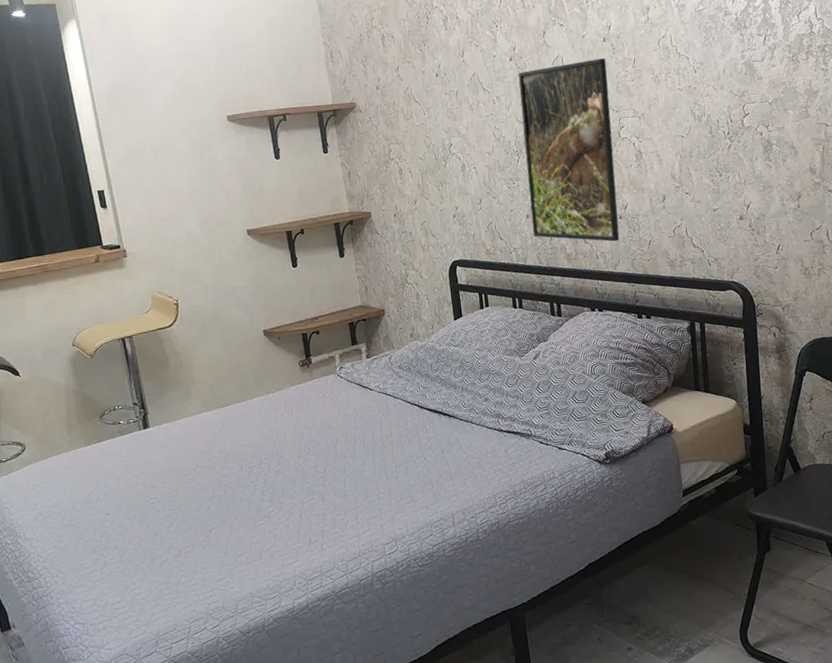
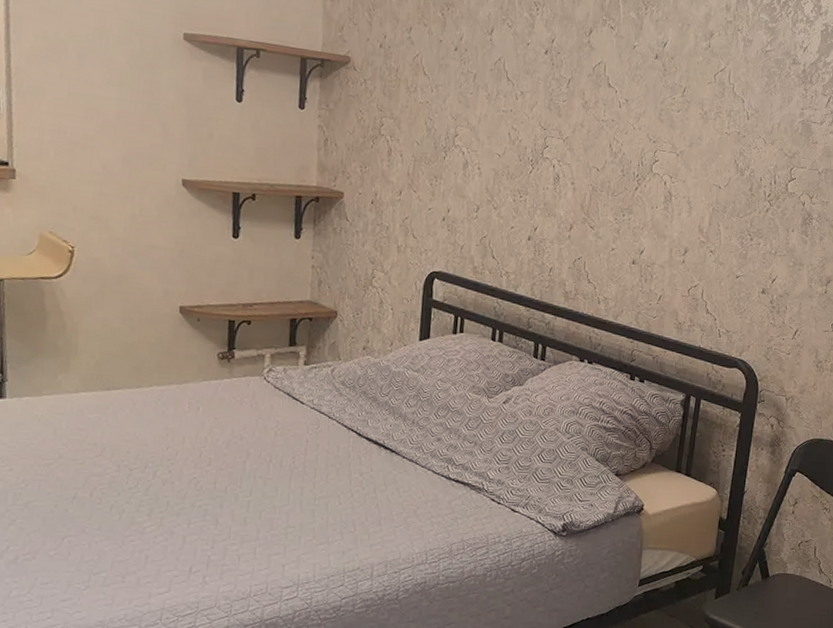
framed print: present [518,58,620,242] -> none [531,69,654,289]

